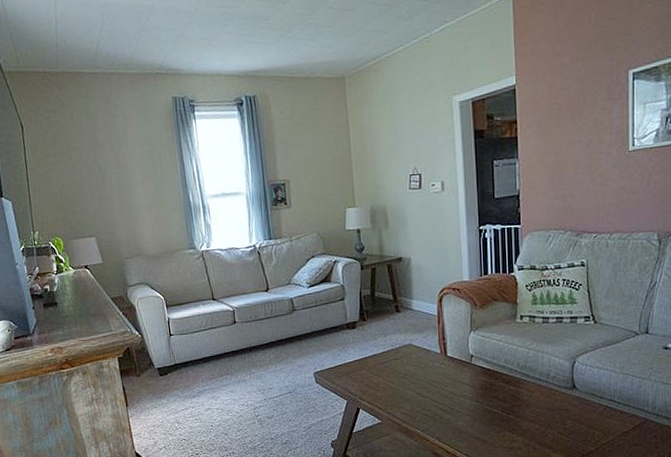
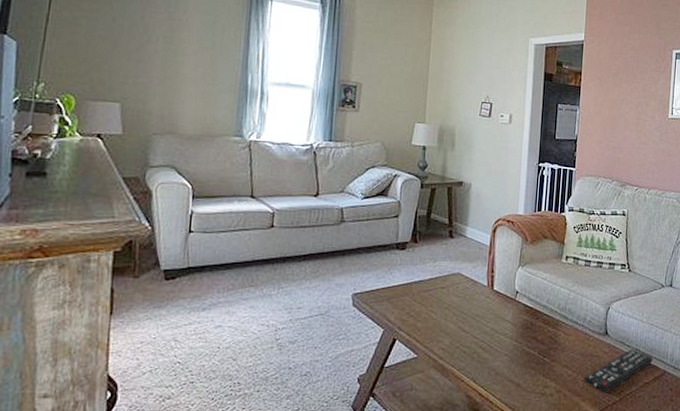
remote control: none [553,400,631,444] -> present [584,349,653,393]

